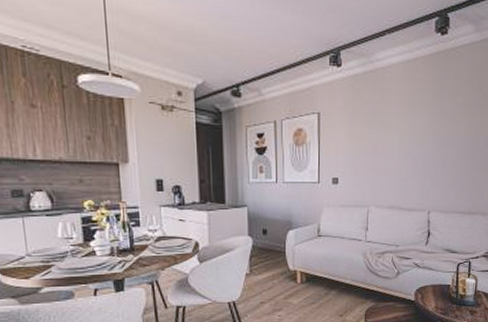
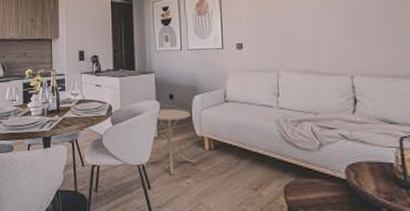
side table: none [237,244,288,310] -> present [146,109,197,175]

